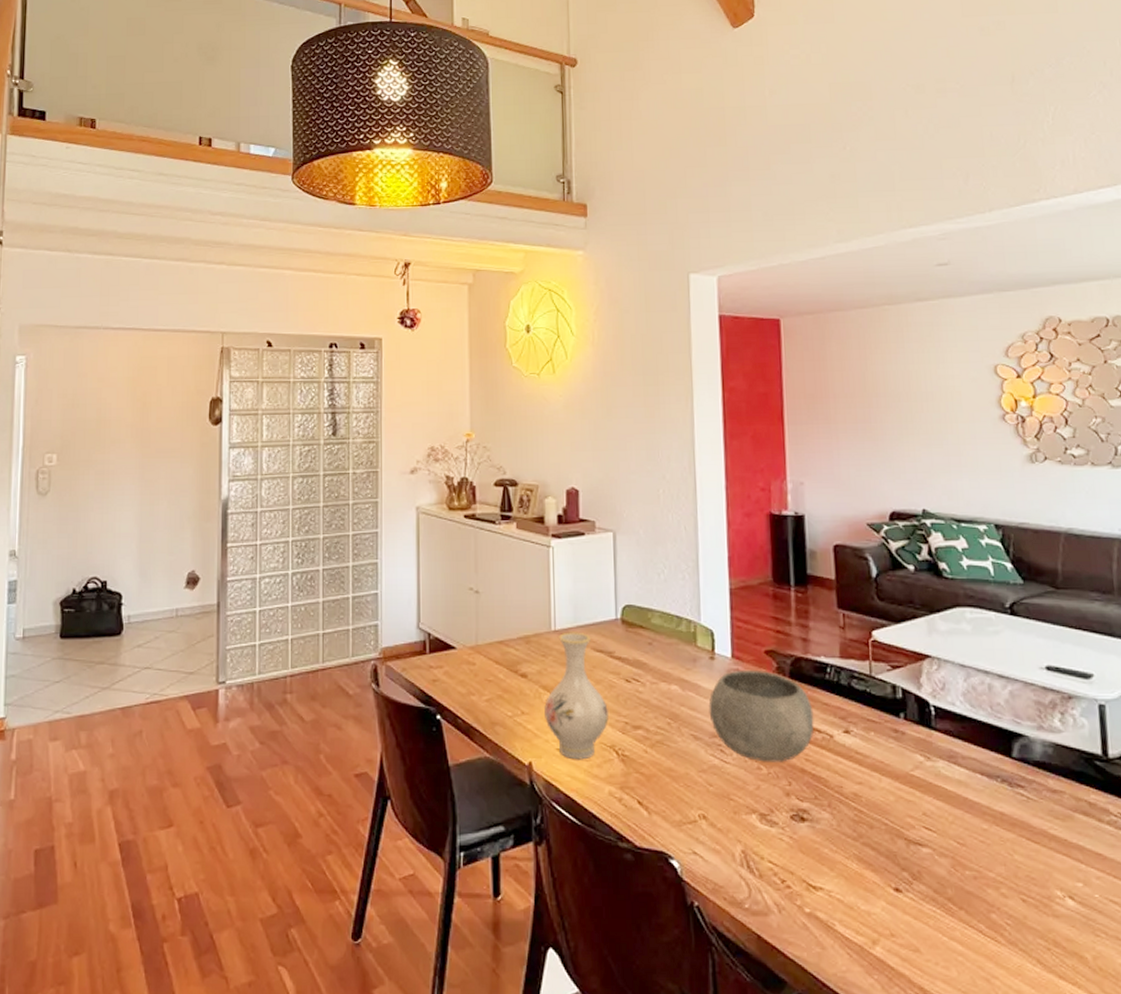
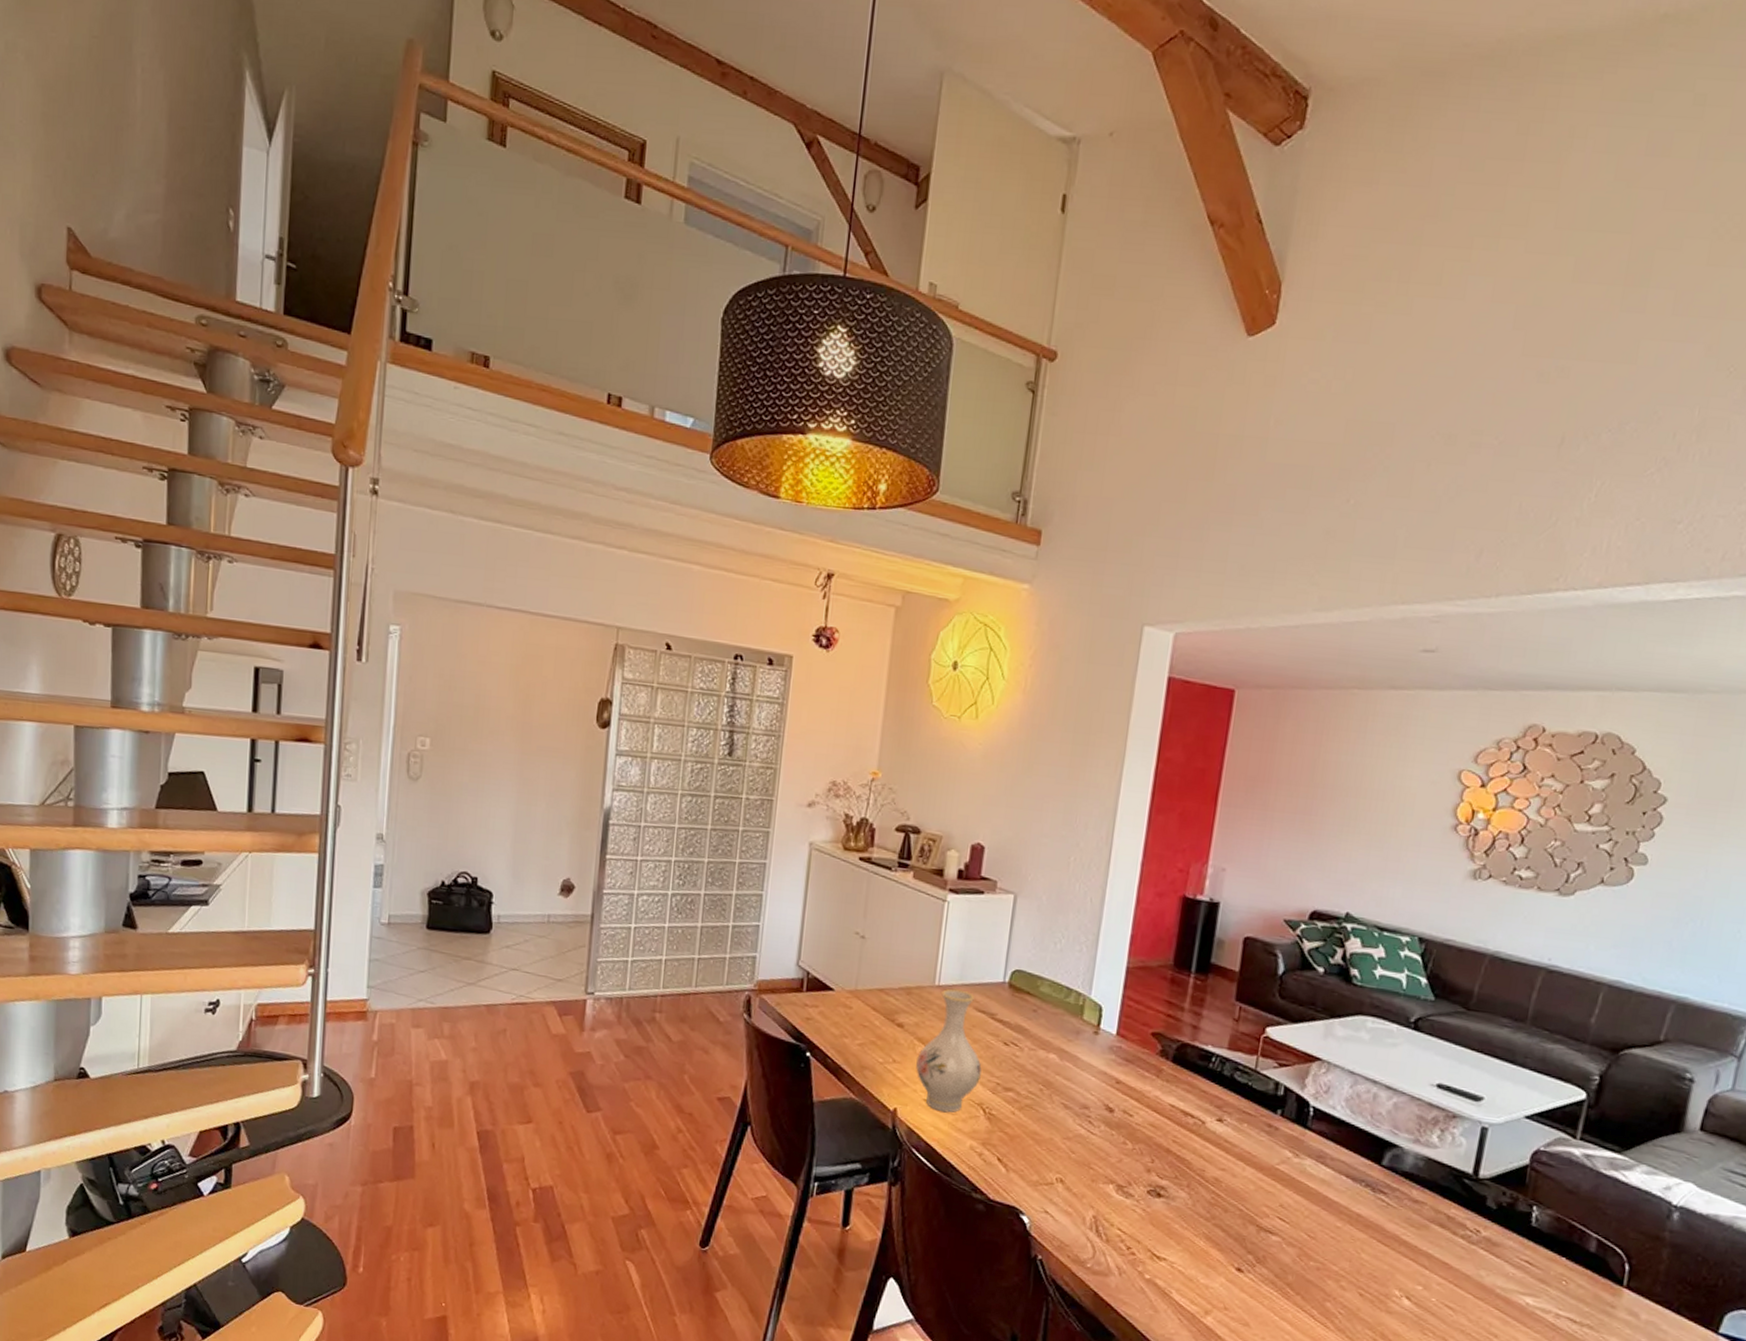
bowl: present [708,669,814,762] -> none [1083,1048,1190,1141]

